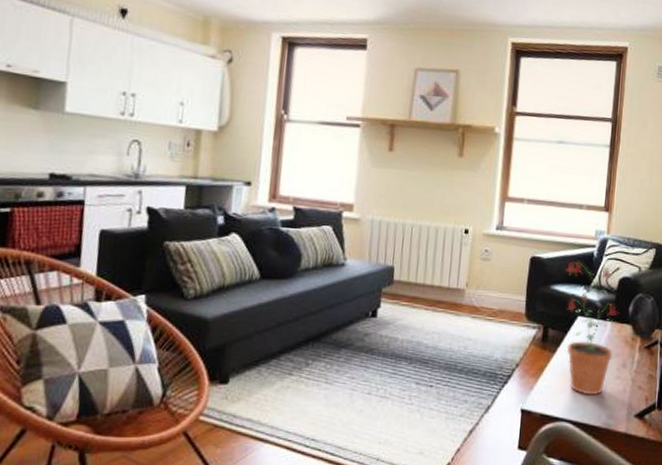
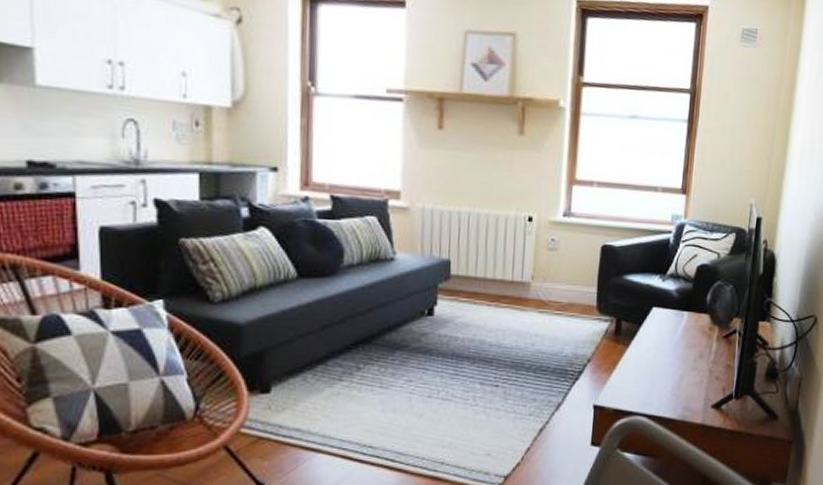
potted plant: present [565,261,620,396] -> none [639,248,697,388]

